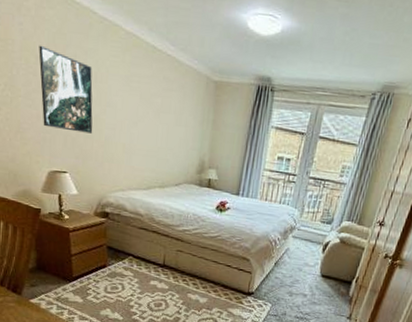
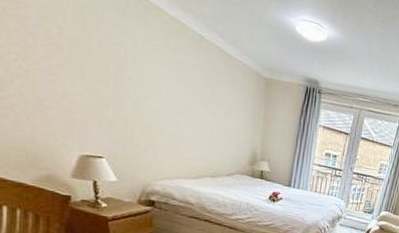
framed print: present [38,45,93,134] -> none [62,15,134,118]

